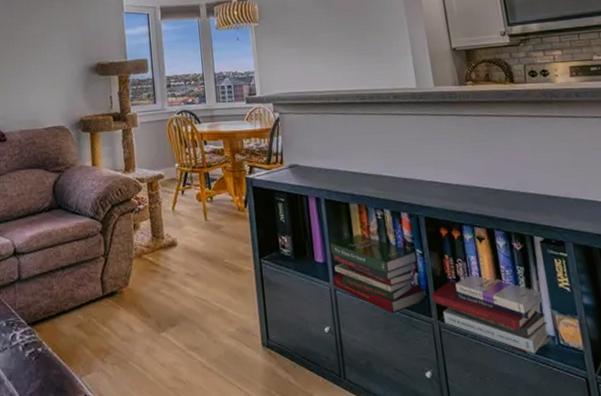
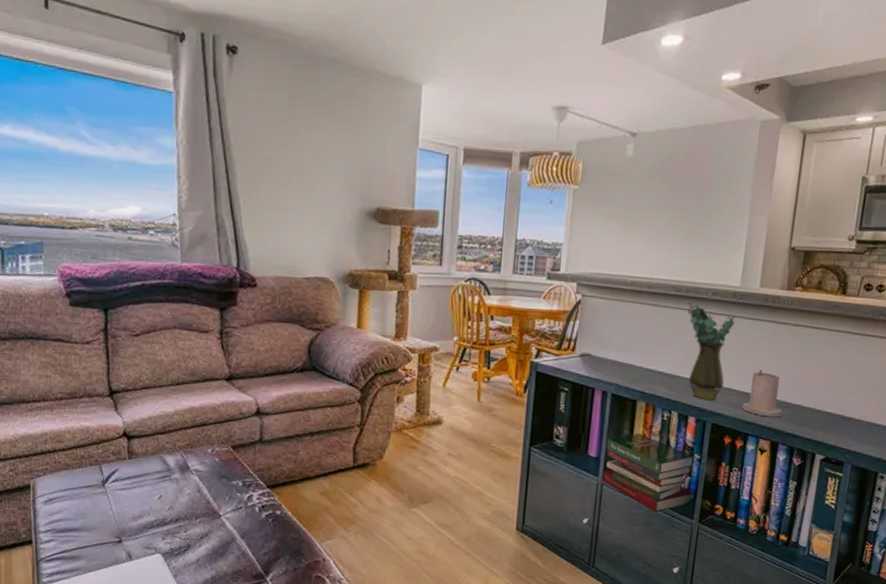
vase: none [373,107,426,195] -> present [688,302,735,400]
books: present [431,273,552,354] -> none [697,483,807,561]
candle: none [448,160,490,205] -> present [741,369,783,418]

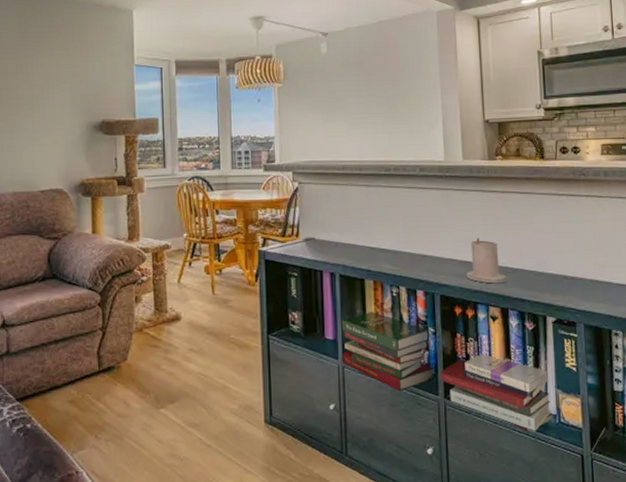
vase: present [688,302,735,400] -> none [398,180,445,272]
books: none [697,483,807,561] -> present [440,352,553,432]

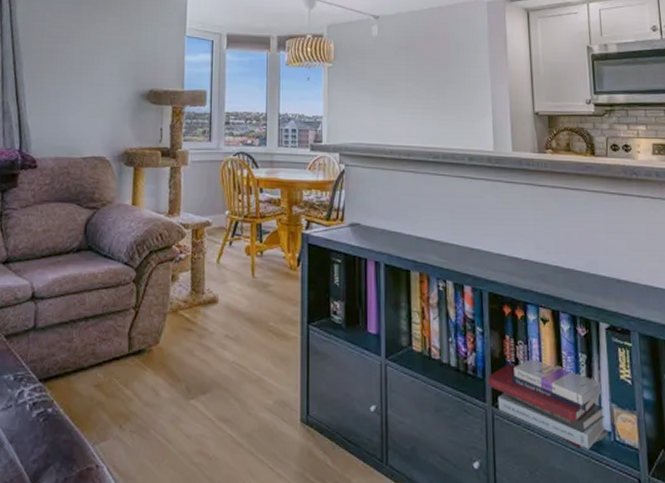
books: present [341,311,435,392] -> none [385,305,482,396]
candle: present [466,238,507,284] -> none [515,233,558,284]

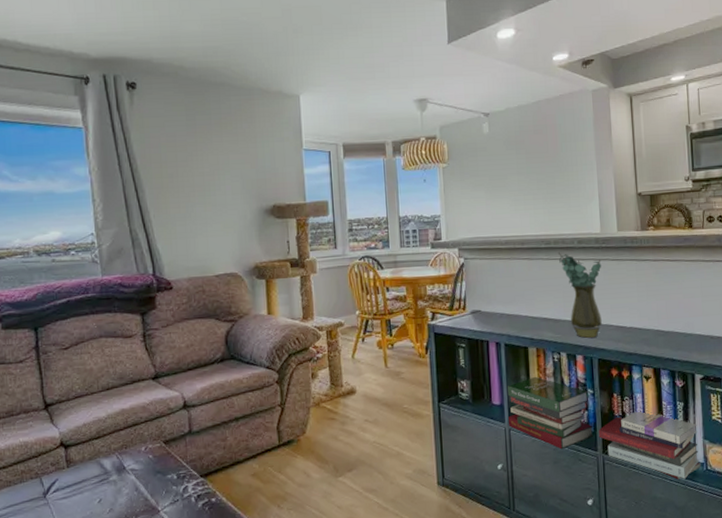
books: none [385,305,482,396] -> present [507,376,594,450]
vase: none [446,168,494,267] -> present [558,252,602,338]

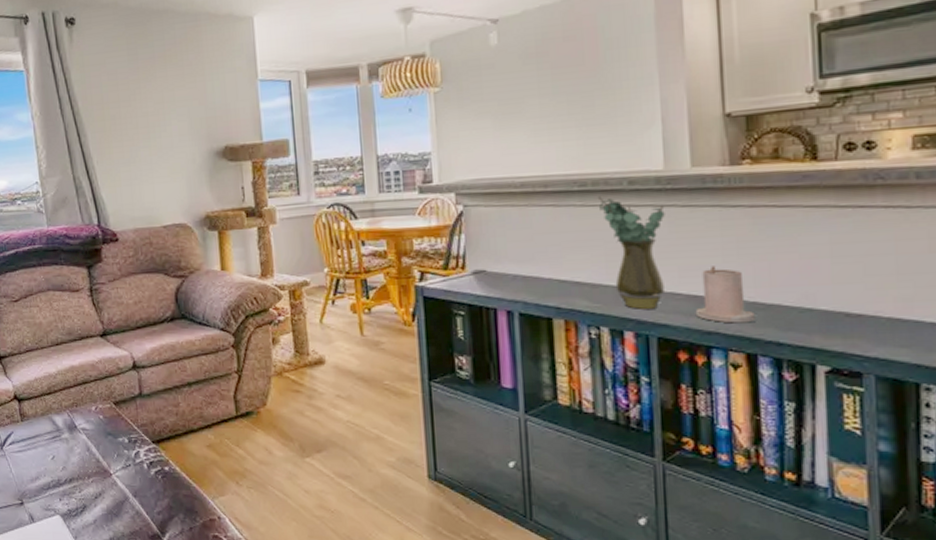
books: present [507,376,594,450] -> none [522,355,650,451]
books: present [598,409,701,480] -> none [656,408,823,506]
candle: none [621,304,659,346] -> present [695,266,756,324]

